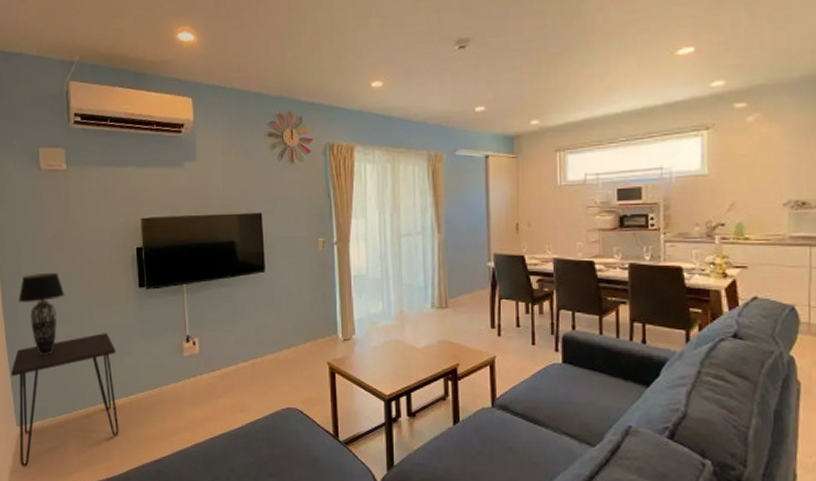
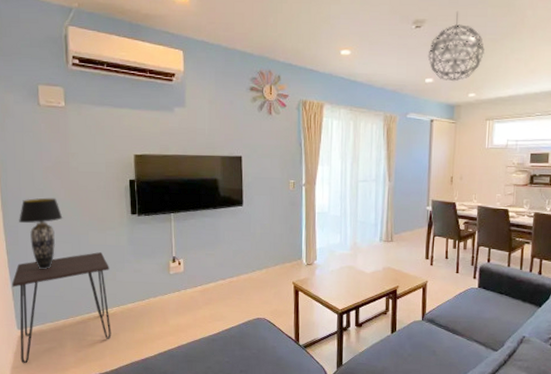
pendant light: none [476,25,546,108] -> present [427,12,484,82]

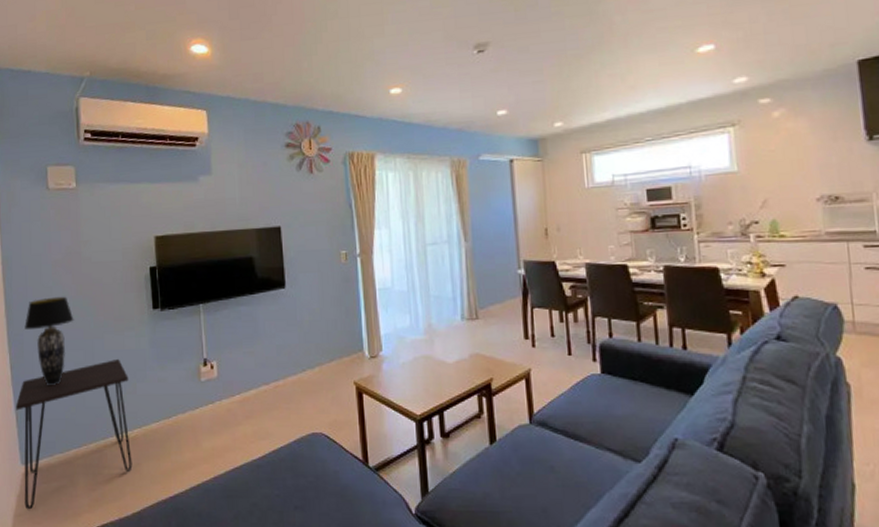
pendant light: present [427,12,484,82] -> none [496,28,567,111]

